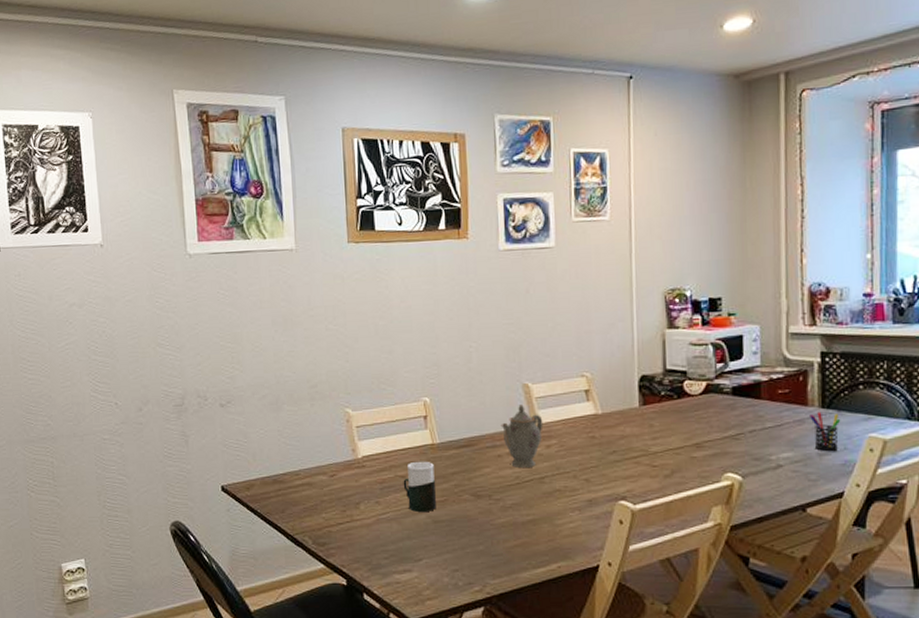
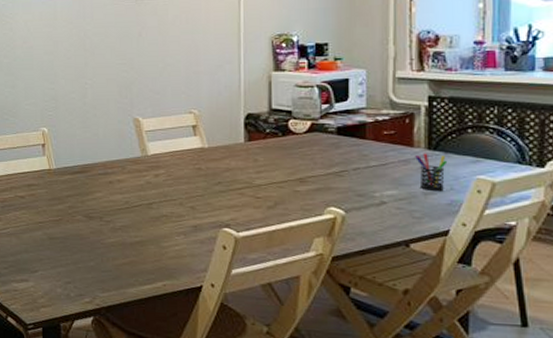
cup: present [403,461,436,513] -> none [22,184,52,230]
teapot: present [501,405,543,468] -> none [112,137,152,194]

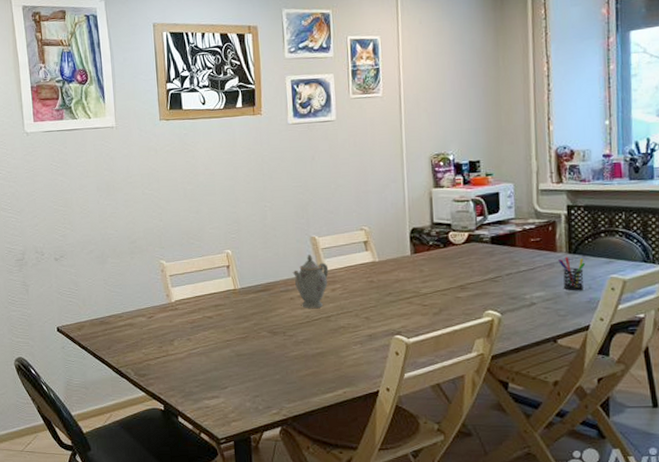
teapot: none [112,137,152,194] -> present [292,255,329,308]

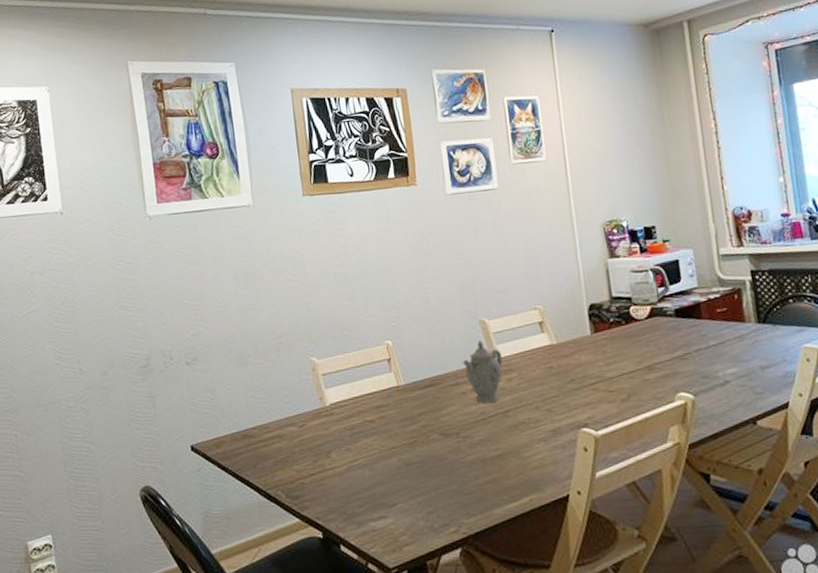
pen holder: present [558,257,586,291] -> none [748,327,778,365]

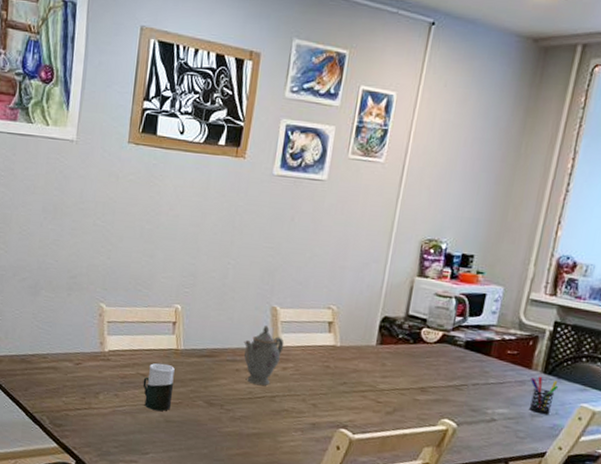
cup: none [372,403,406,457] -> present [142,363,175,411]
pen holder: none [748,327,778,365] -> present [528,376,559,415]

